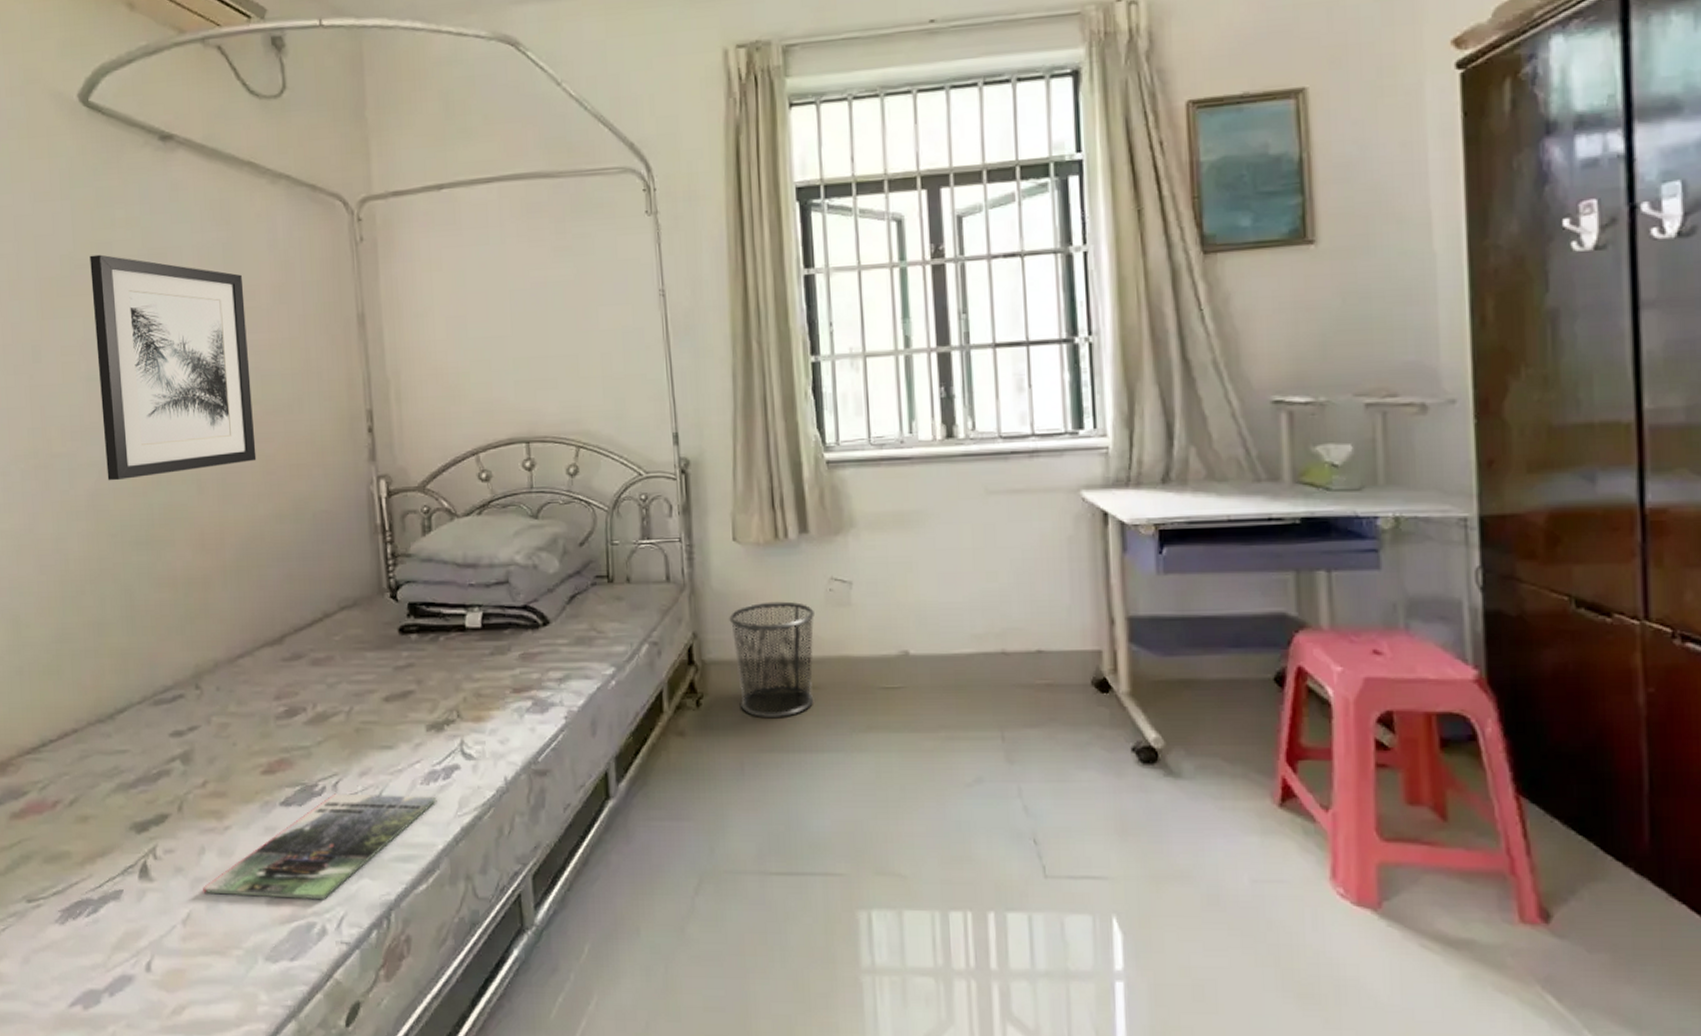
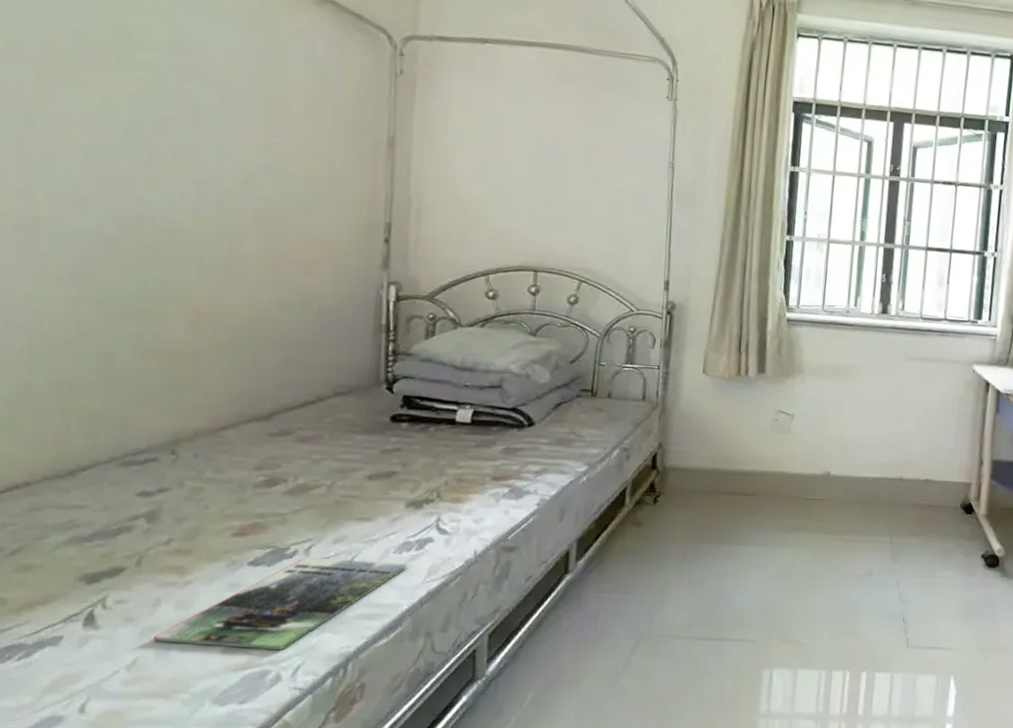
wall art: present [90,254,257,481] -> none [98,34,274,253]
waste bin: present [729,601,814,719] -> none [691,424,761,517]

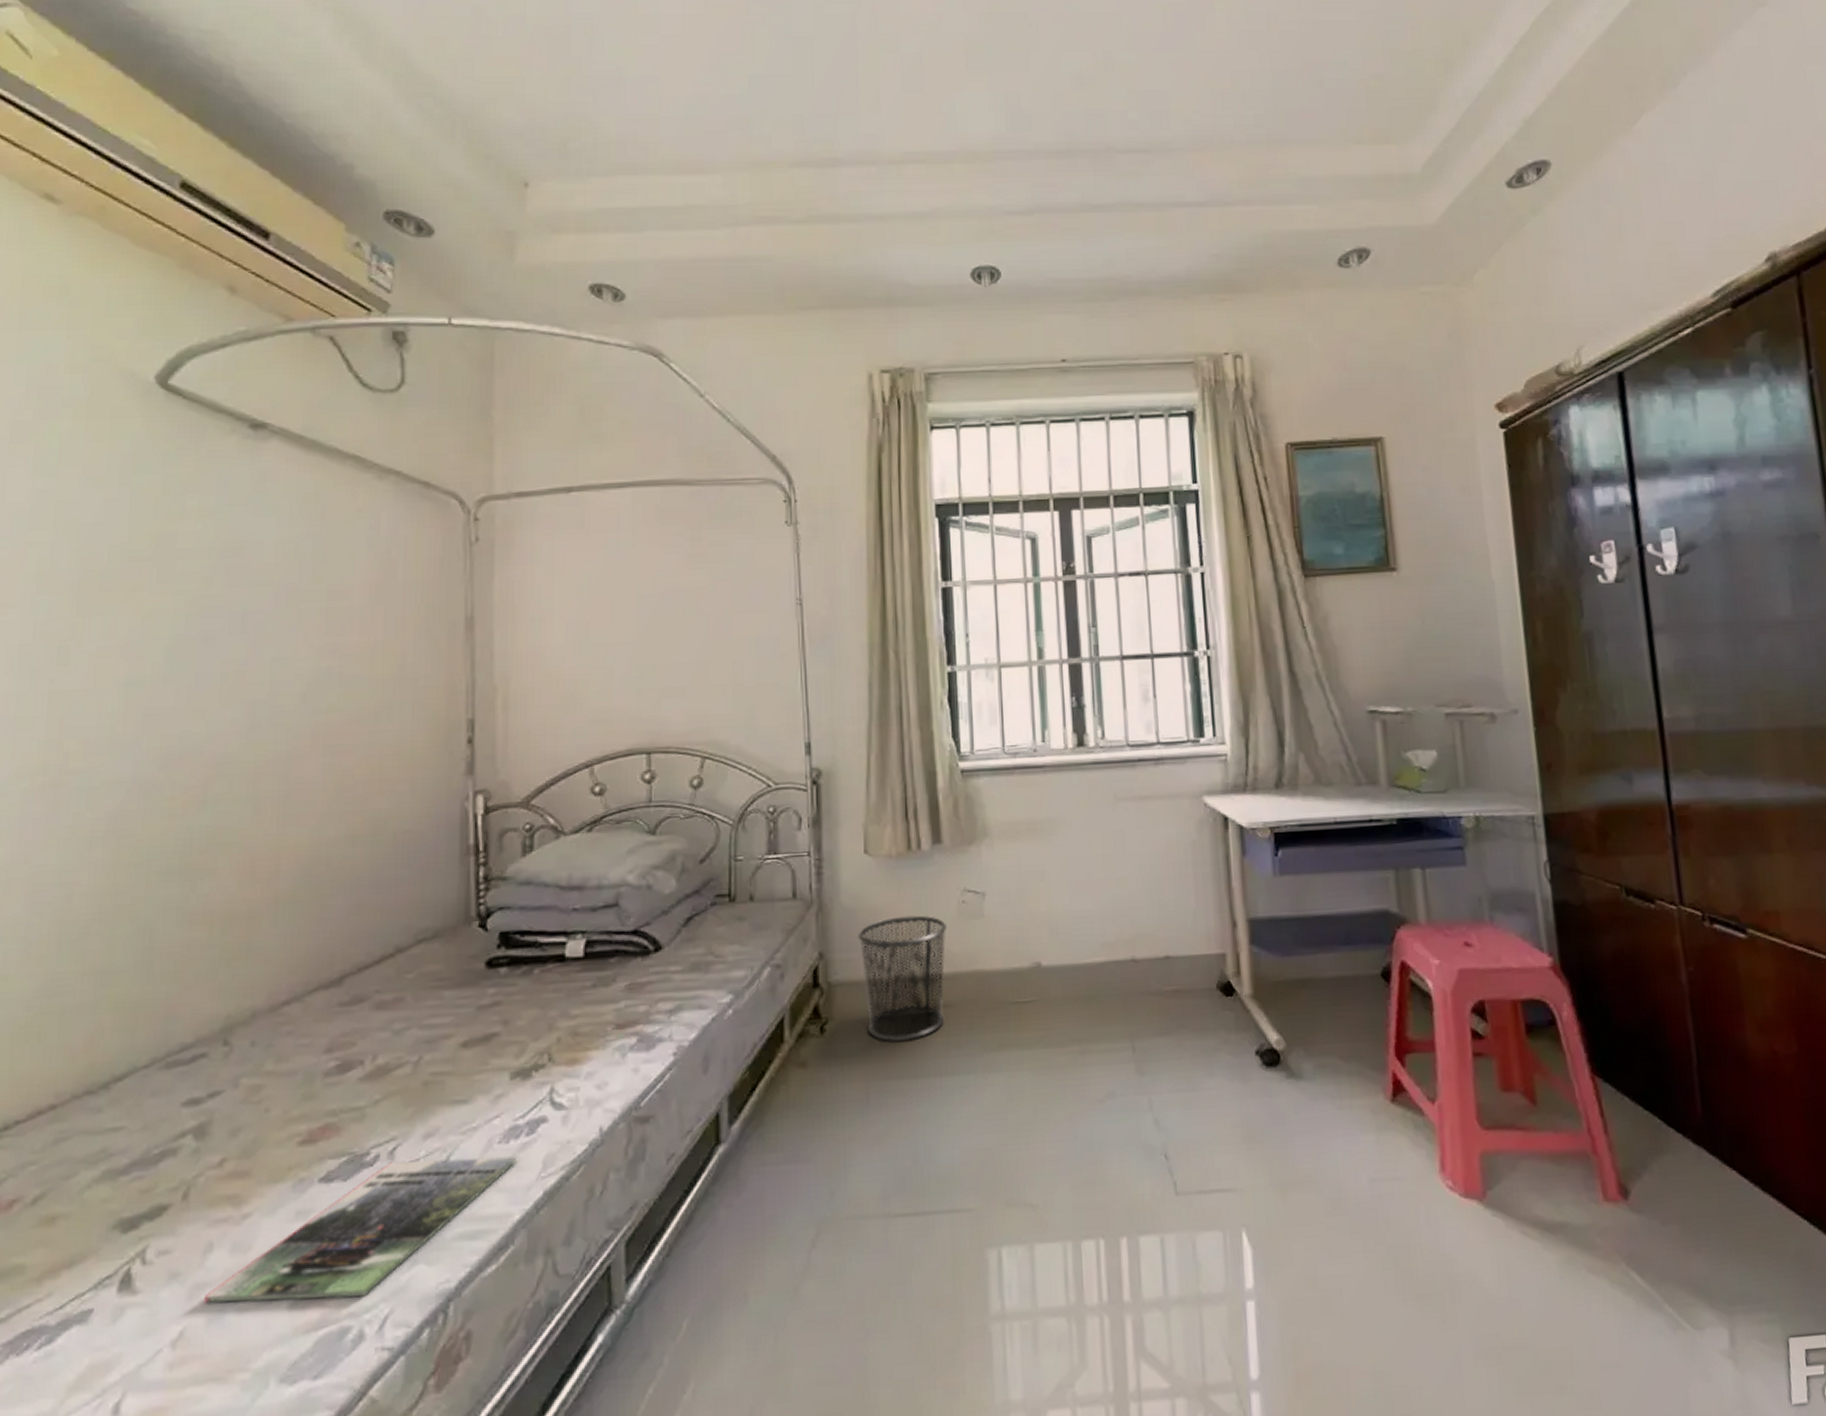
waste bin: none [691,424,761,517] -> present [858,915,946,1042]

